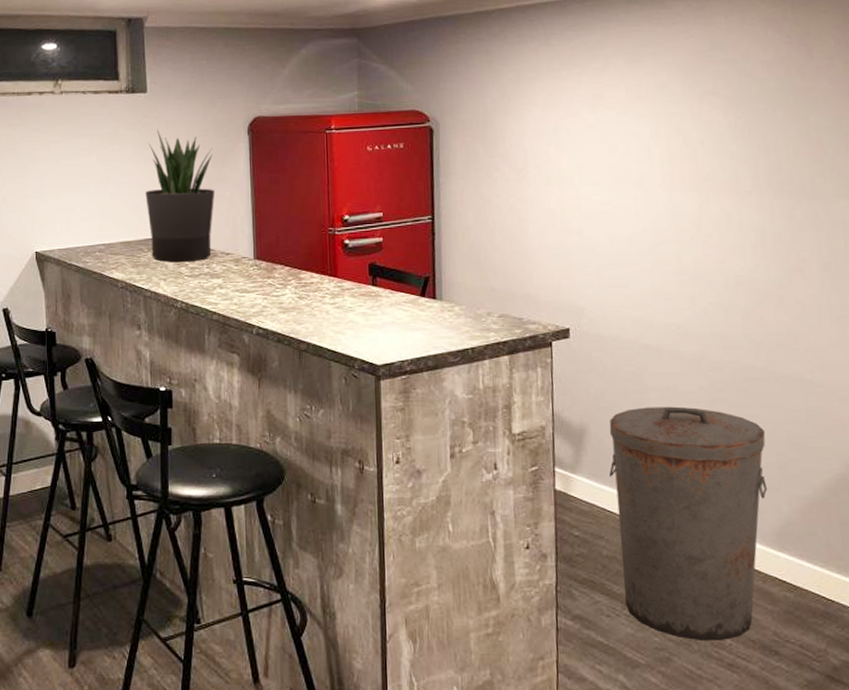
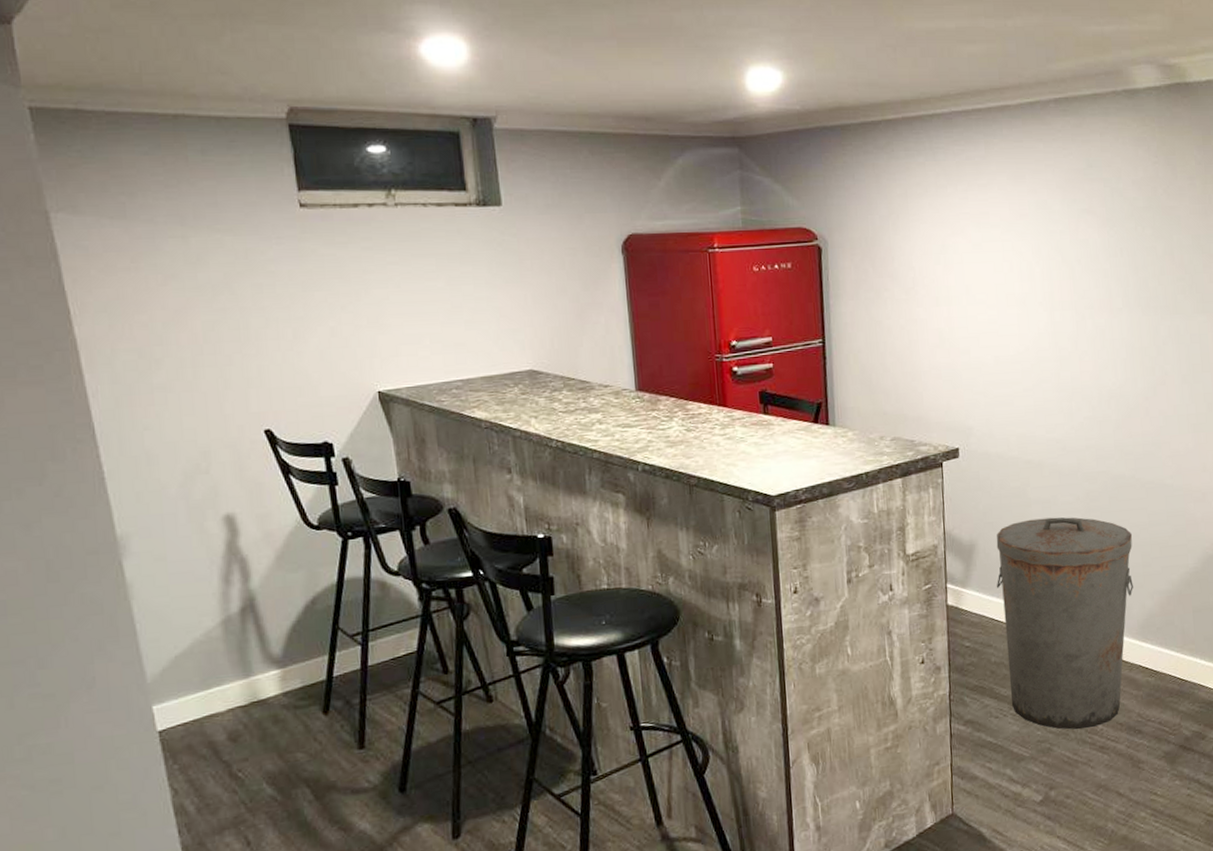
planter: present [145,129,215,262] -> none [507,248,589,397]

